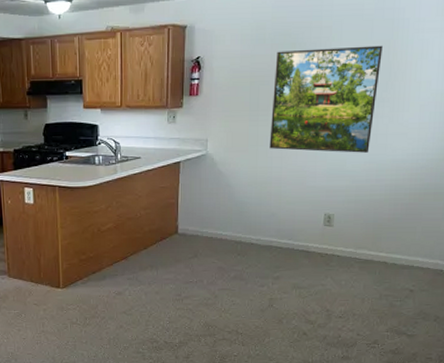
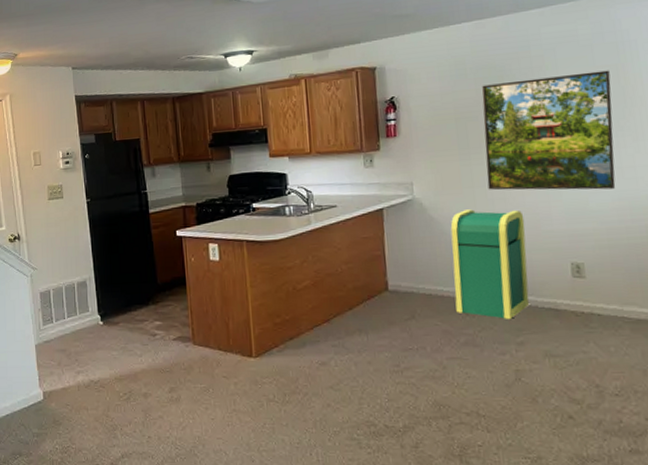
trash can: none [231,166,294,258] -> present [450,209,529,319]

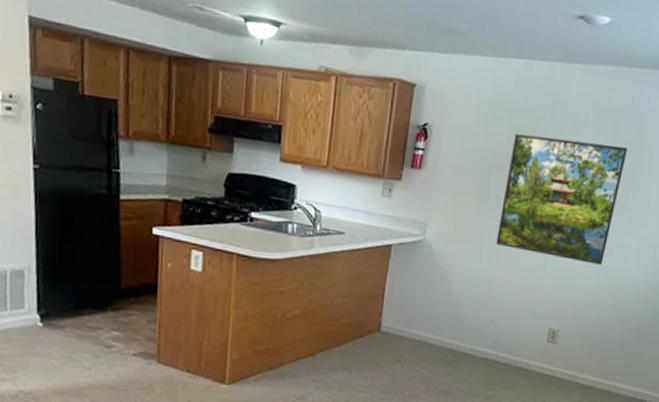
trash can: present [450,209,529,319] -> none [440,261,521,374]

